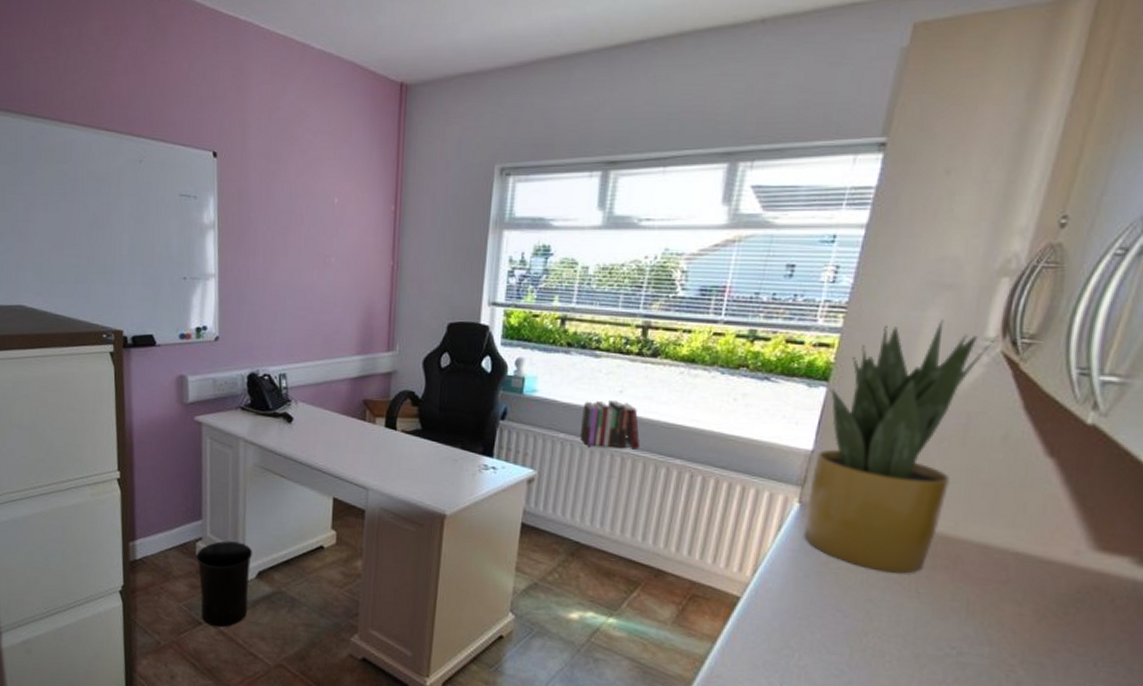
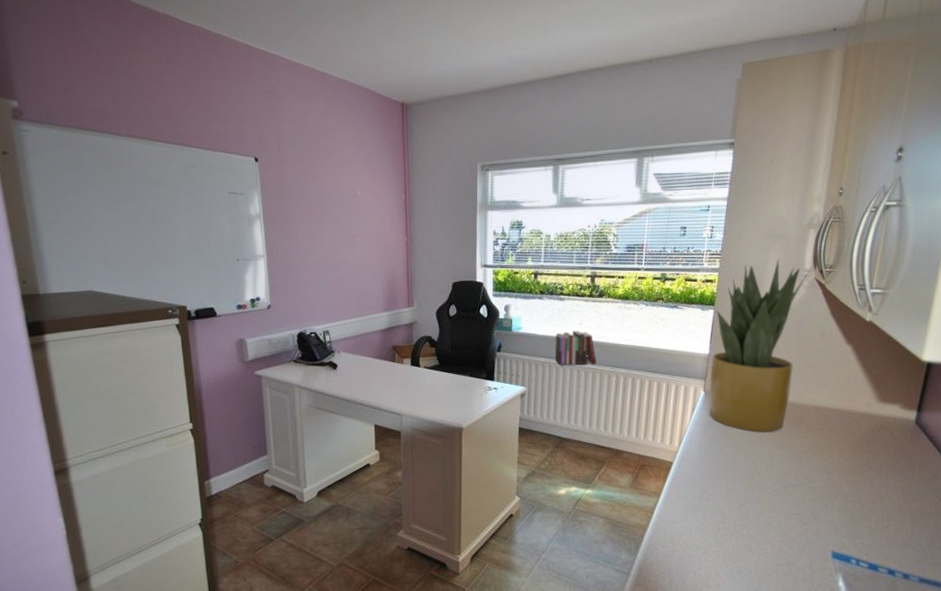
waste bin: present [196,541,253,627] -> none [265,469,313,540]

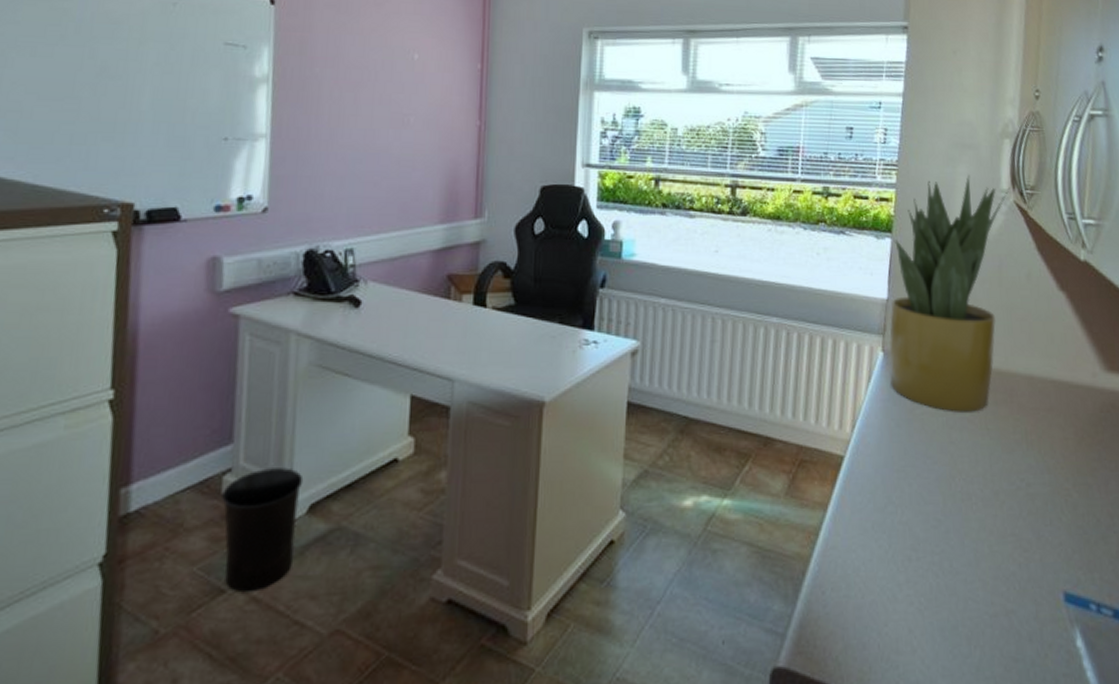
waste bin: none [265,469,313,540] -> present [222,467,304,591]
books: present [554,331,596,365] -> none [680,261,738,310]

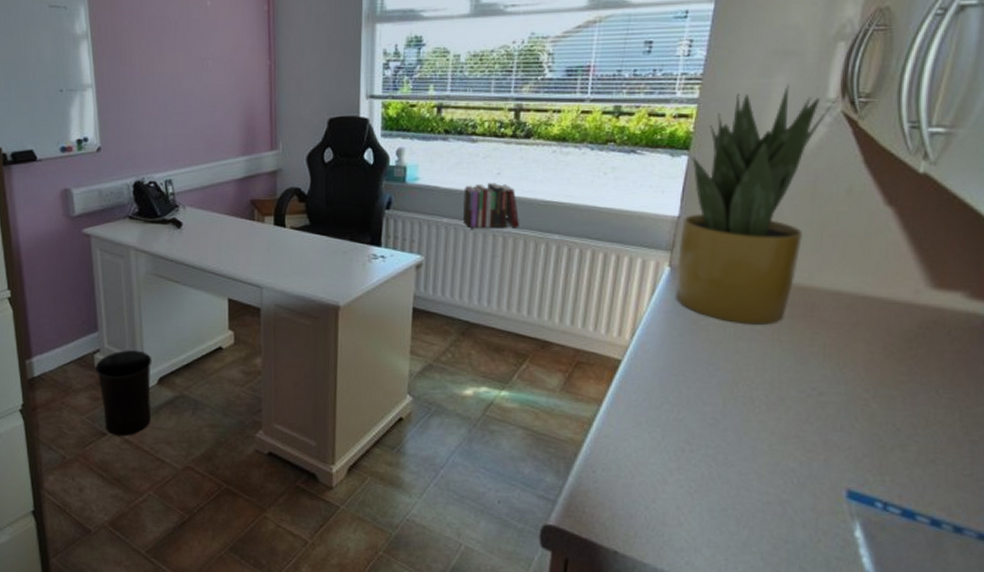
books: none [680,261,738,310] -> present [462,183,519,229]

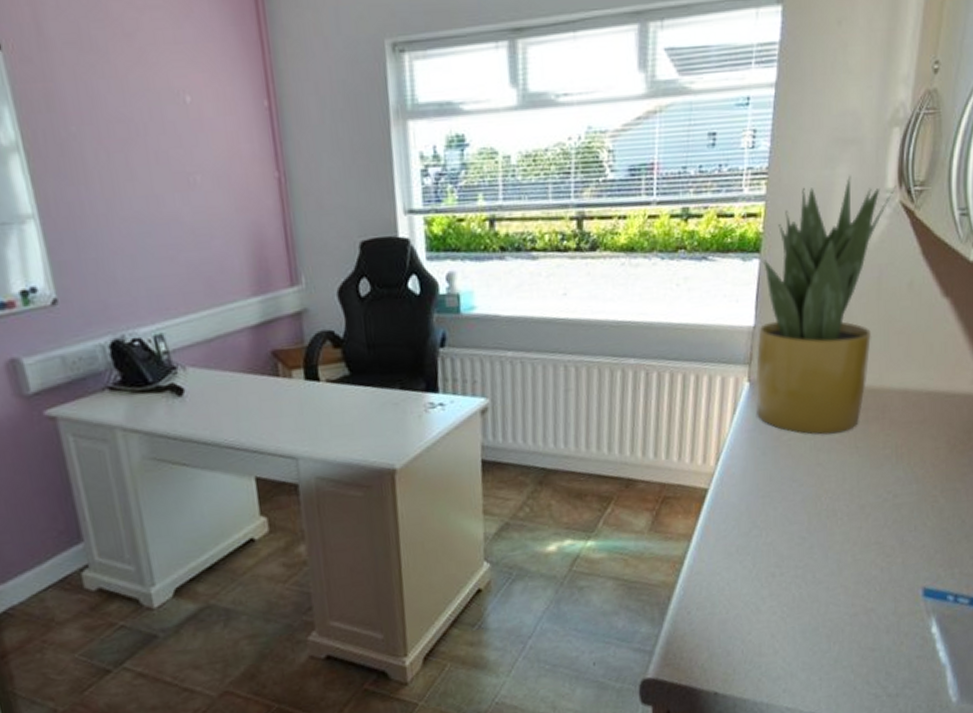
waste bin: present [95,350,152,435] -> none [85,558,170,670]
books: present [462,183,519,229] -> none [527,305,592,360]

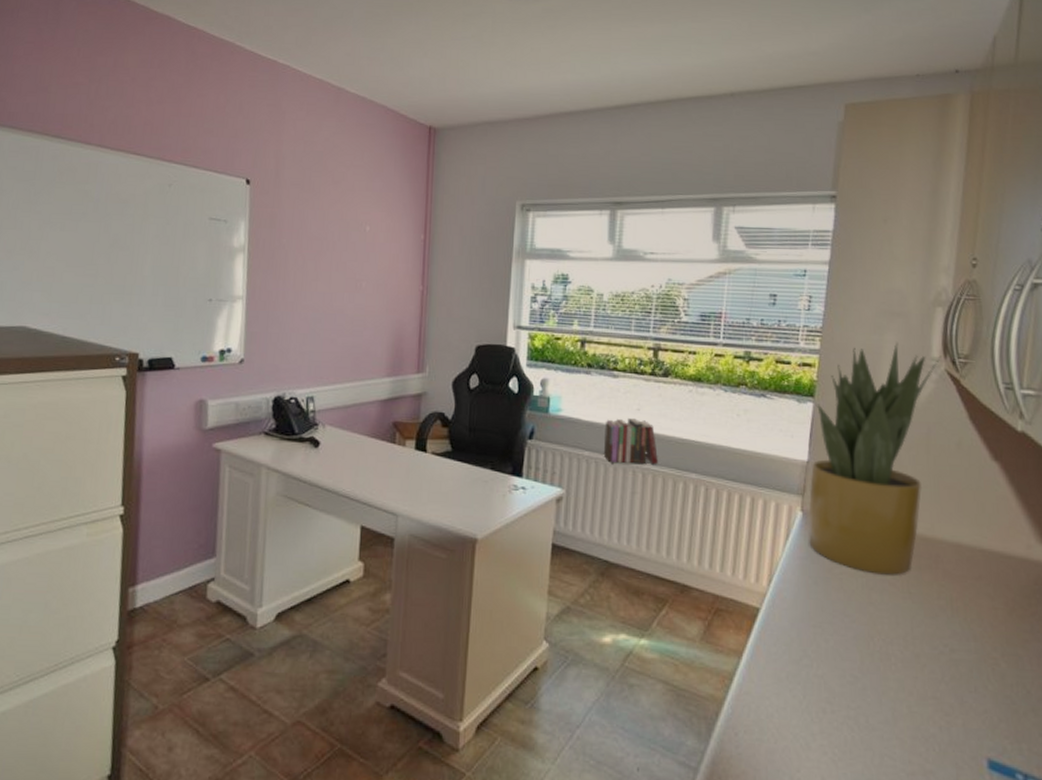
books: none [527,305,592,360] -> present [603,418,658,465]

